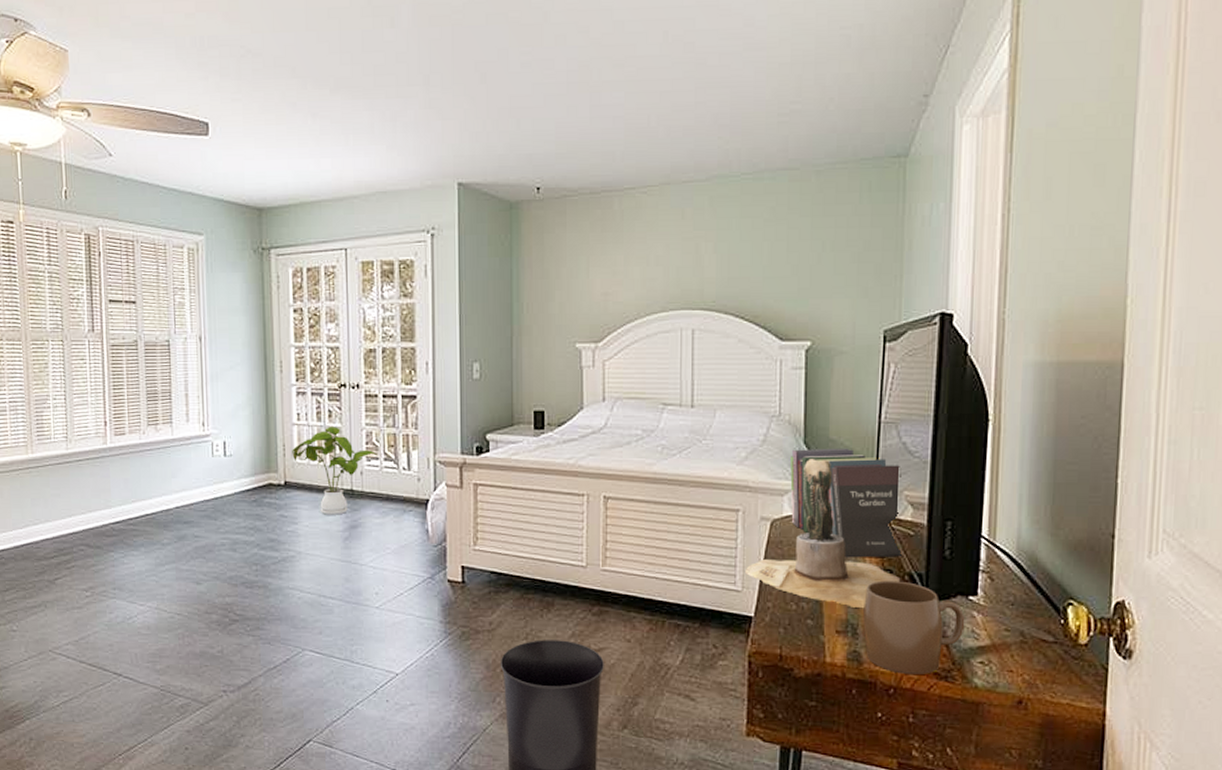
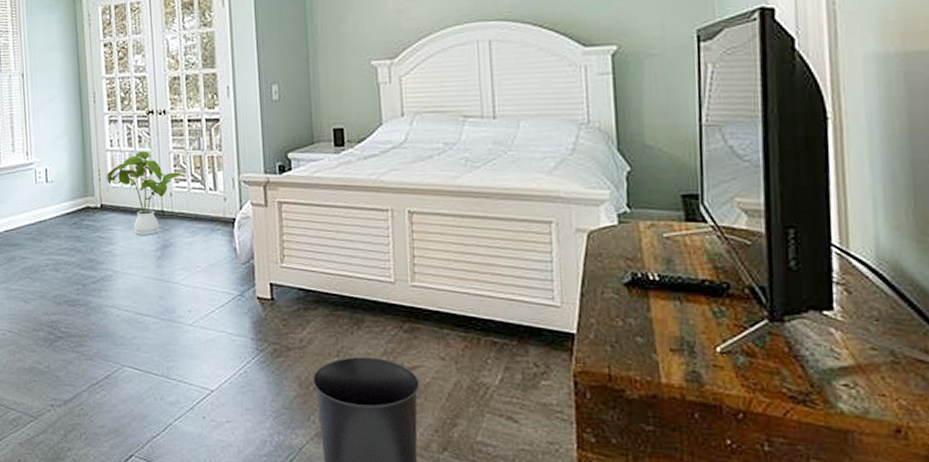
potted cactus: present [744,459,901,609] -> none [562,166,740,325]
books: present [790,448,904,558] -> none [604,153,742,270]
mug: present [863,580,965,675] -> none [699,294,822,399]

